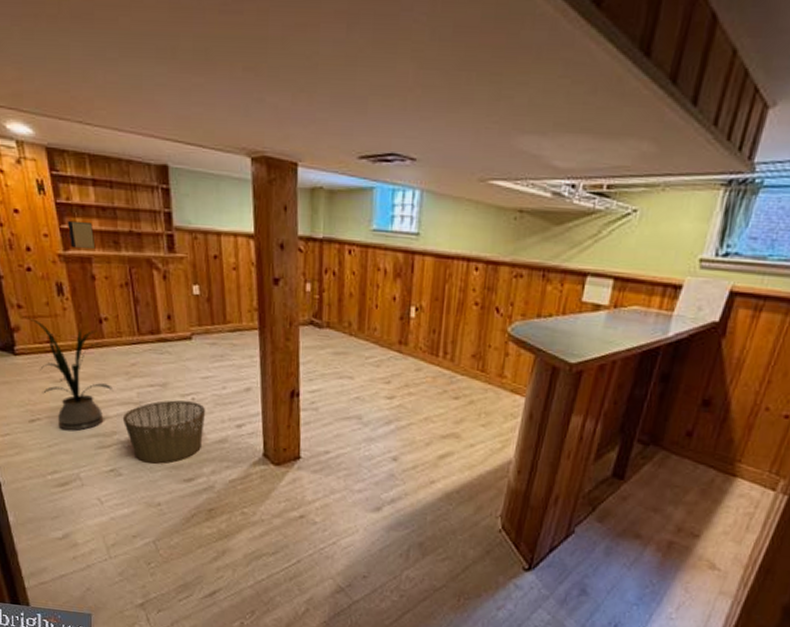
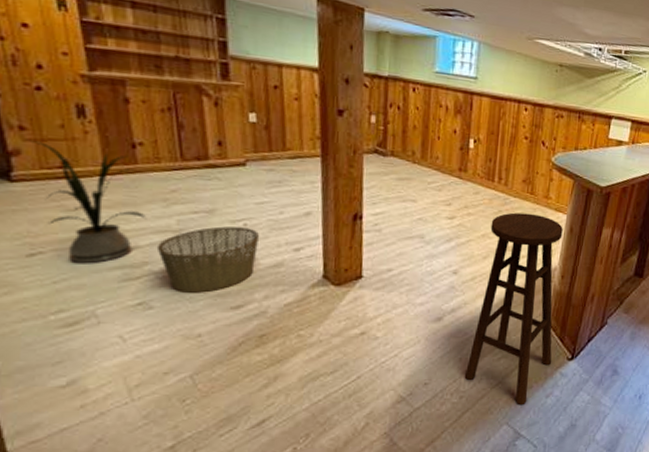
books: present [67,220,96,250] -> none [95,40,132,73]
bar stool: none [405,393,521,615] -> present [464,212,563,406]

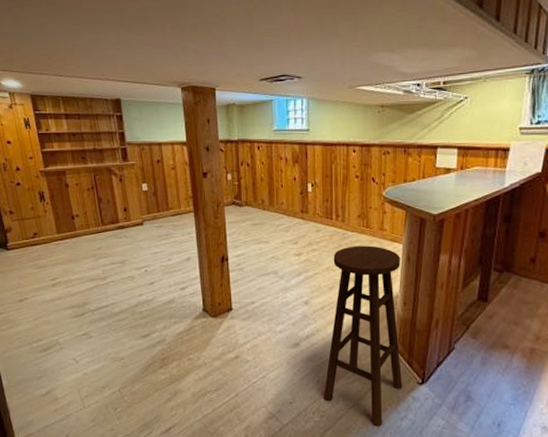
house plant: present [25,139,147,263] -> none [13,220,84,305]
basket: present [156,226,260,293] -> none [91,273,157,325]

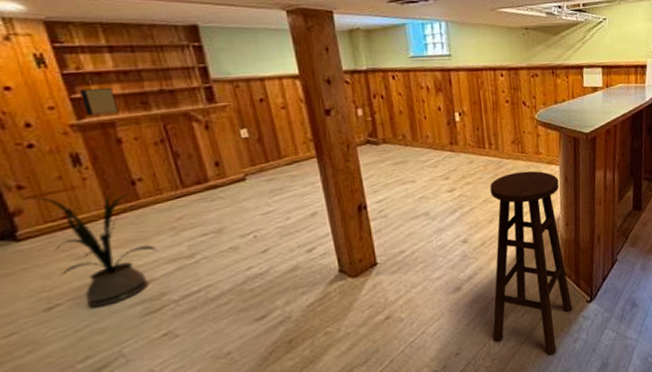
house plant: none [13,220,84,305] -> present [25,194,158,307]
books: none [46,145,68,166] -> present [79,87,119,116]

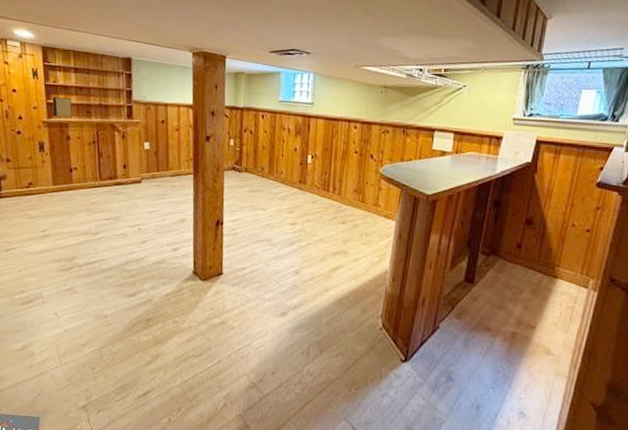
house plant: present [25,194,158,307] -> none [10,168,77,257]
bar stool: present [489,170,573,356] -> none [306,219,392,403]

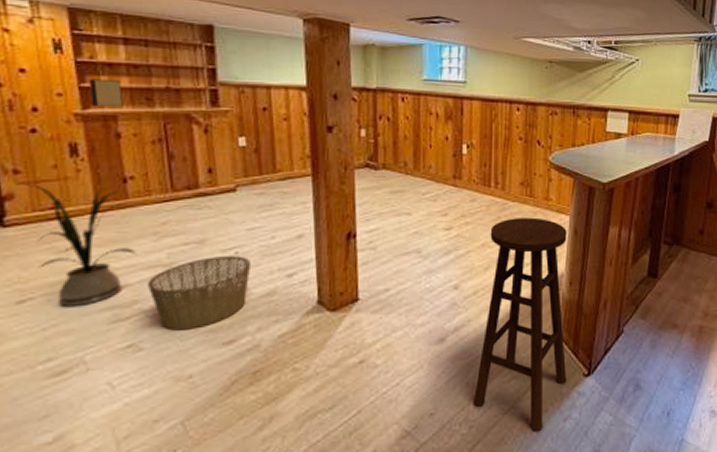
house plant: none [10,168,77,257] -> present [19,182,138,306]
basket: none [81,230,149,283] -> present [147,256,252,331]
bar stool: none [306,219,392,403] -> present [472,217,567,433]

